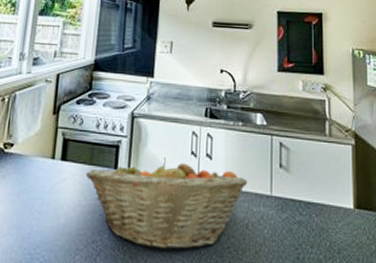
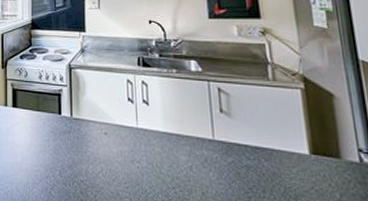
fruit basket: present [85,158,248,250] -> none [34,104,188,188]

